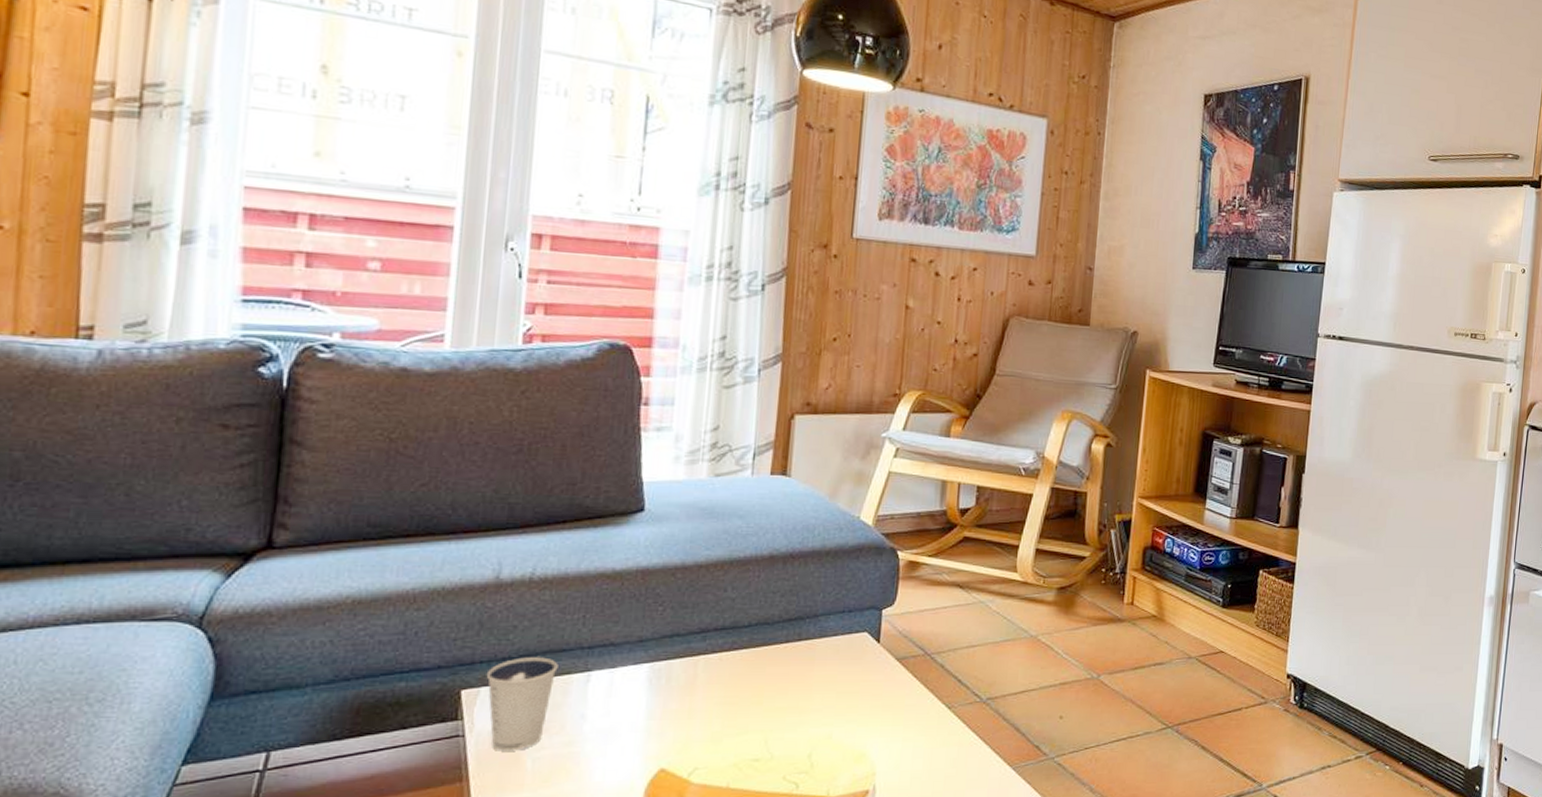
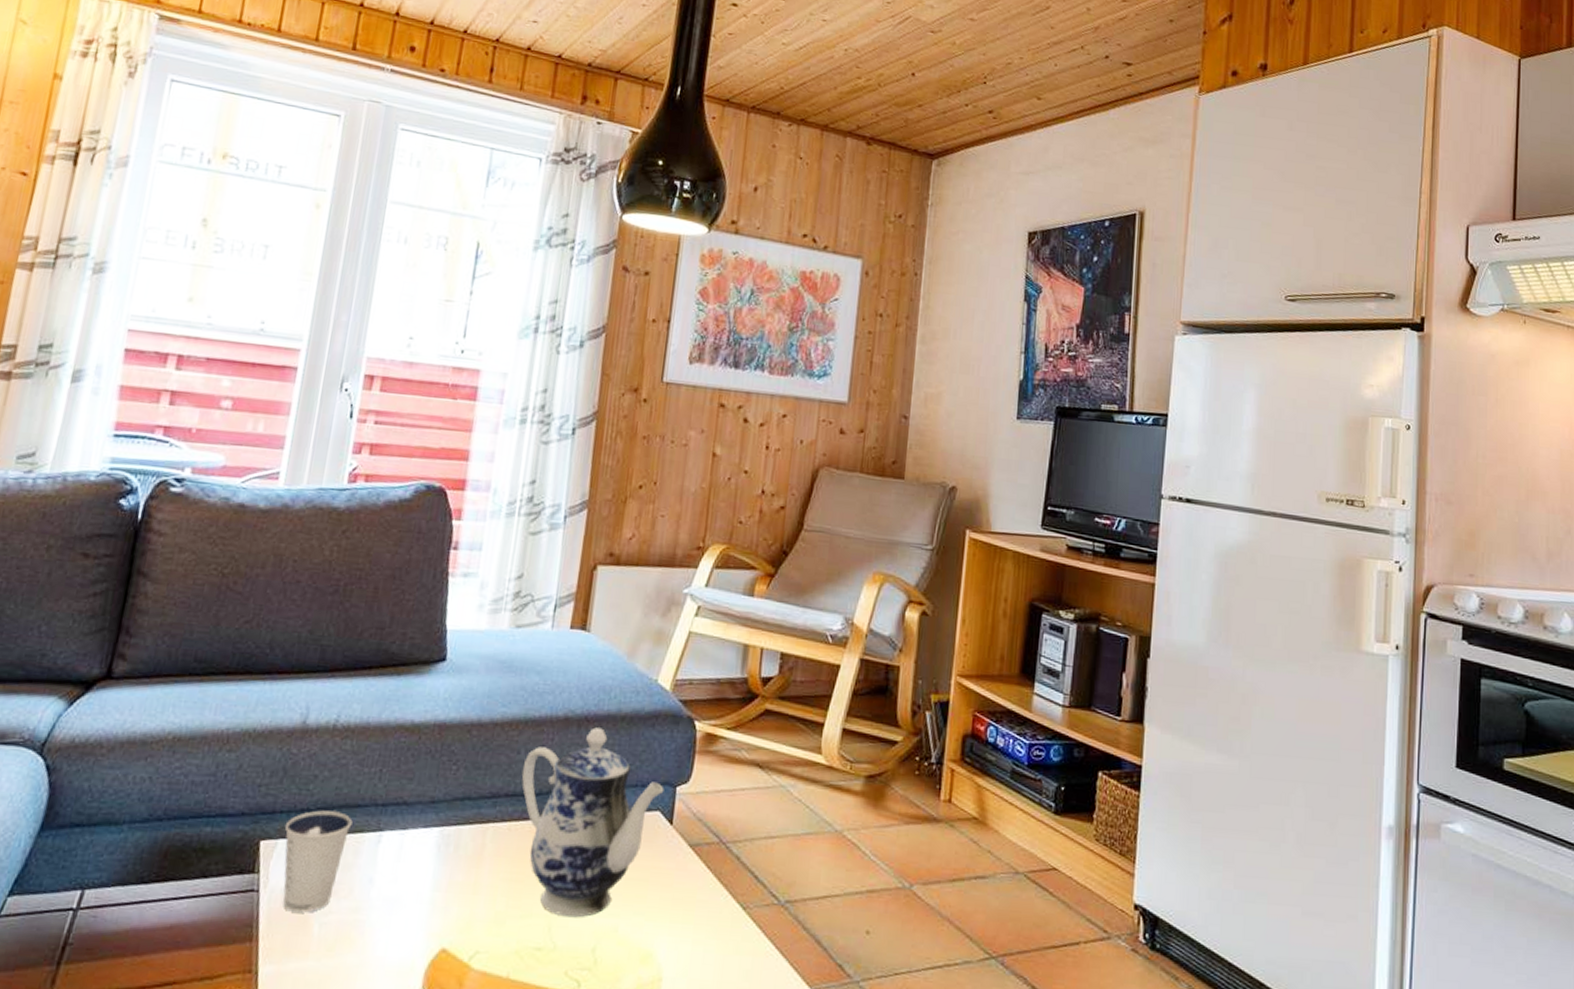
teapot: none [729,563,871,731] -> present [521,727,664,918]

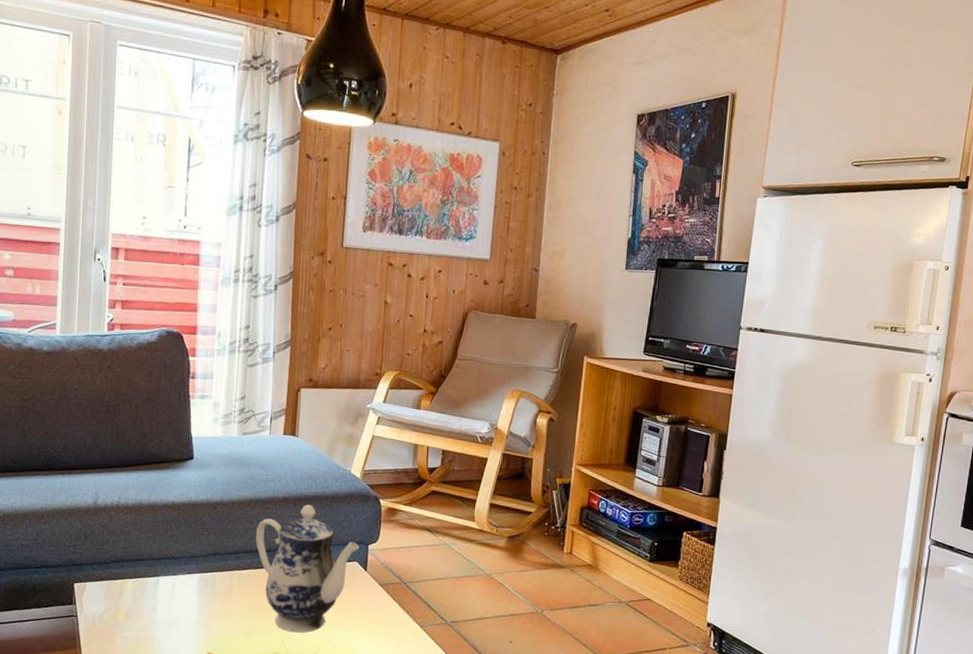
dixie cup: present [283,810,353,913] -> none [90,563,137,630]

